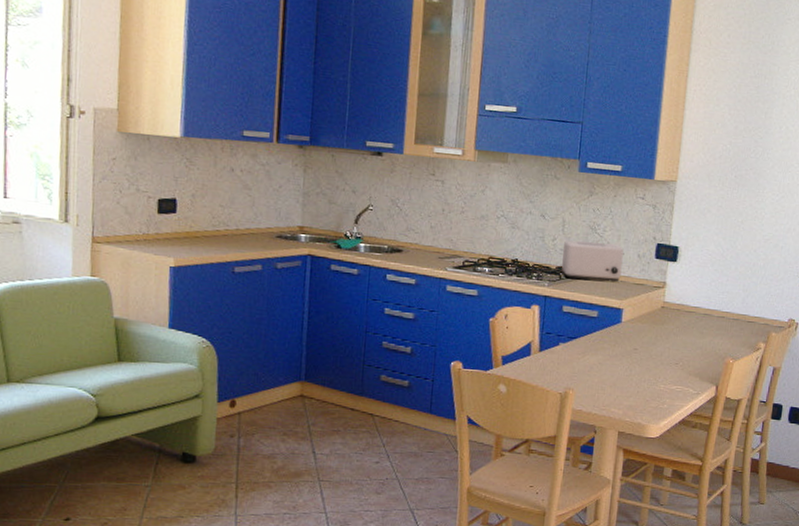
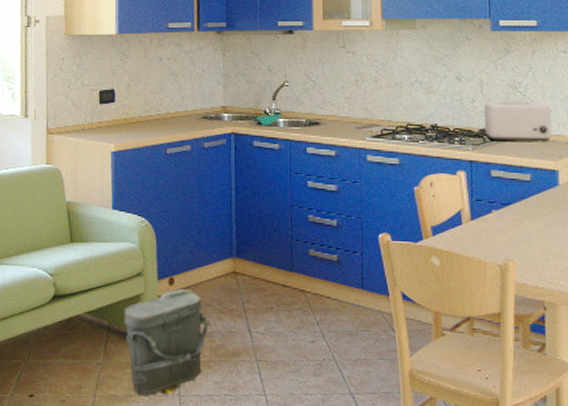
bag: none [177,411,273,516] -> present [124,288,210,396]

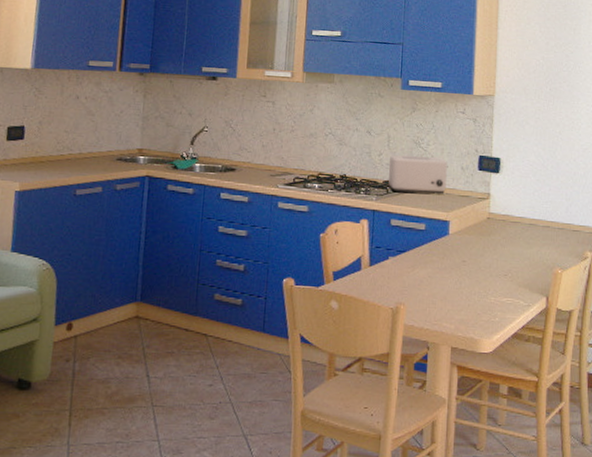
bag: present [124,288,210,396] -> none [14,334,108,447]

